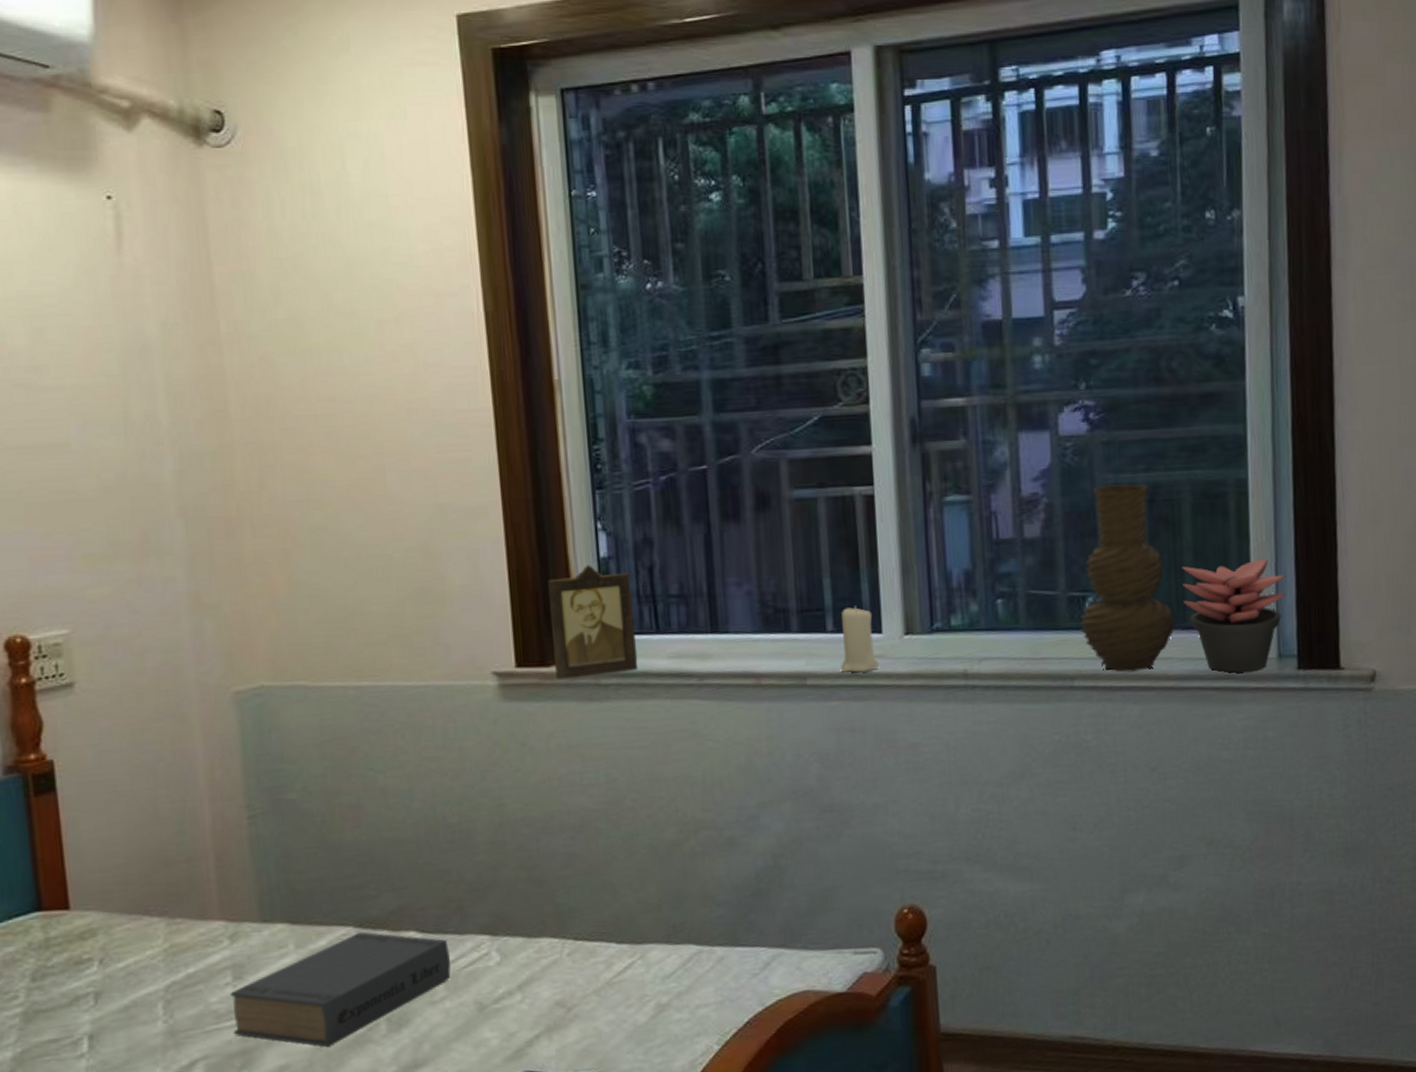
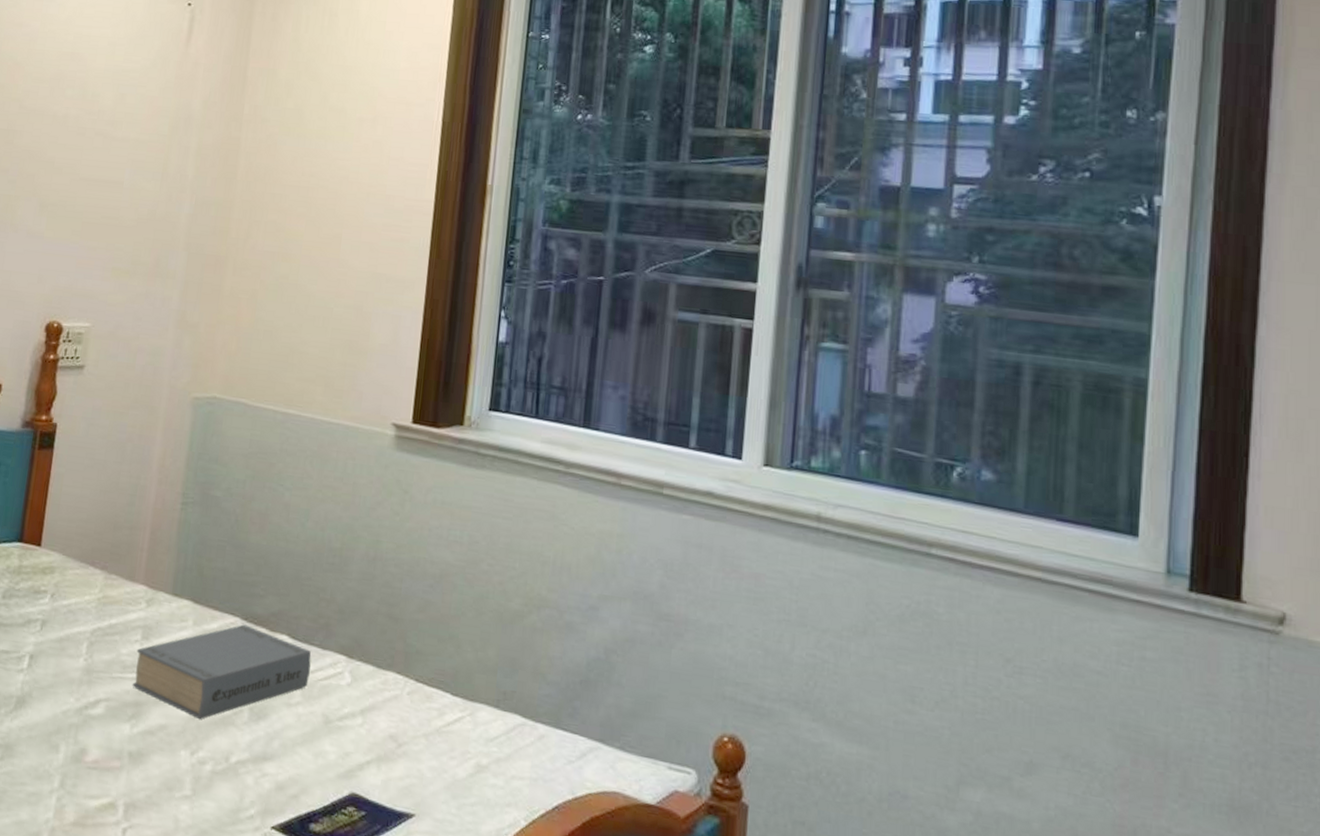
photo frame: present [547,564,638,680] -> none [443,346,522,448]
candle: present [840,606,879,673] -> none [696,429,735,494]
vase: present [1080,483,1175,673] -> none [945,359,1049,554]
succulent plant: present [1182,557,1286,674] -> none [1062,455,1183,583]

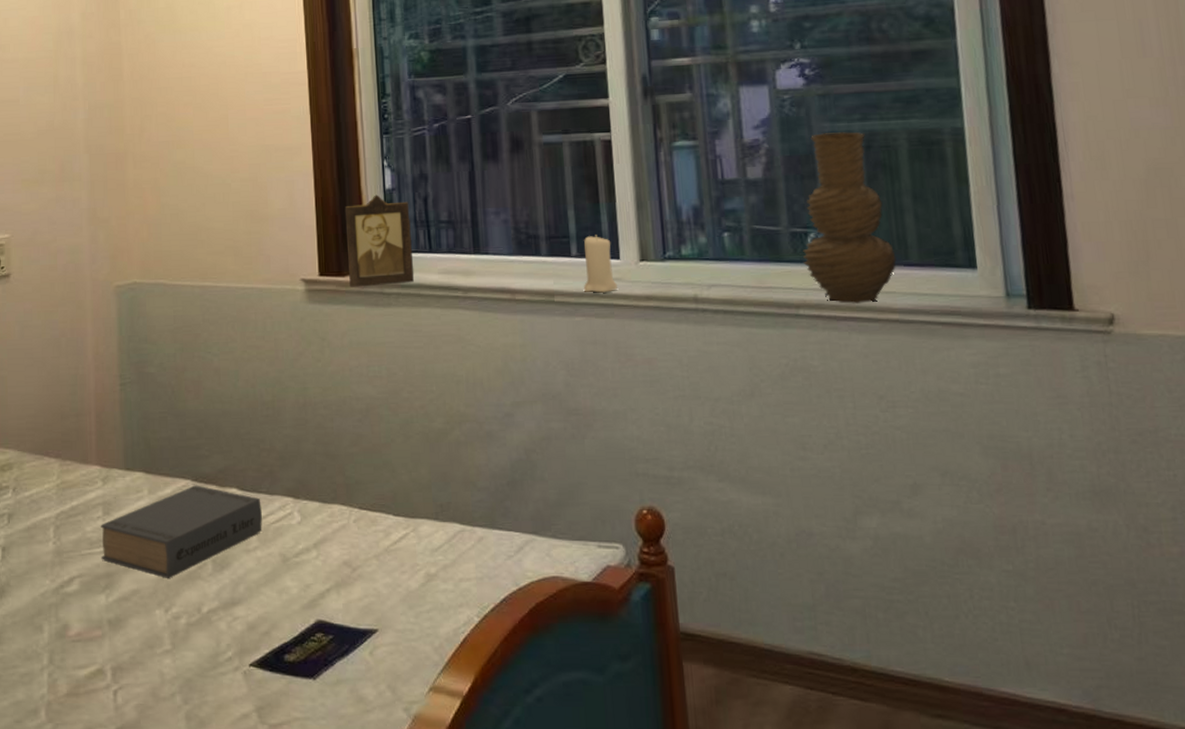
photo frame: none [443,346,522,448] -> present [344,194,414,288]
candle: none [696,429,735,494] -> present [583,235,617,293]
vase: none [945,359,1049,554] -> present [803,131,897,304]

